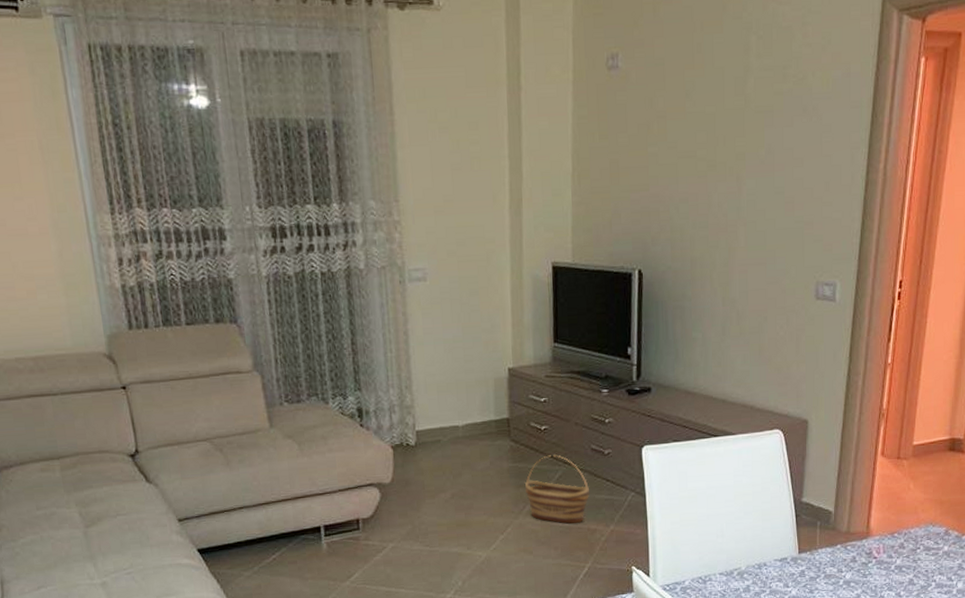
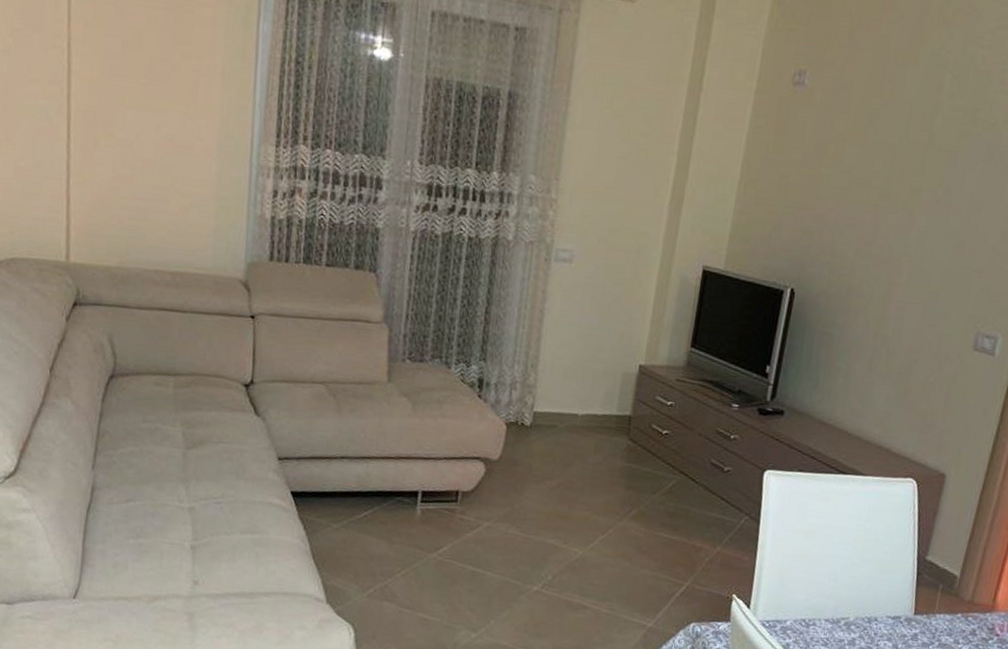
basket: present [524,454,590,524] -> none [635,461,702,539]

